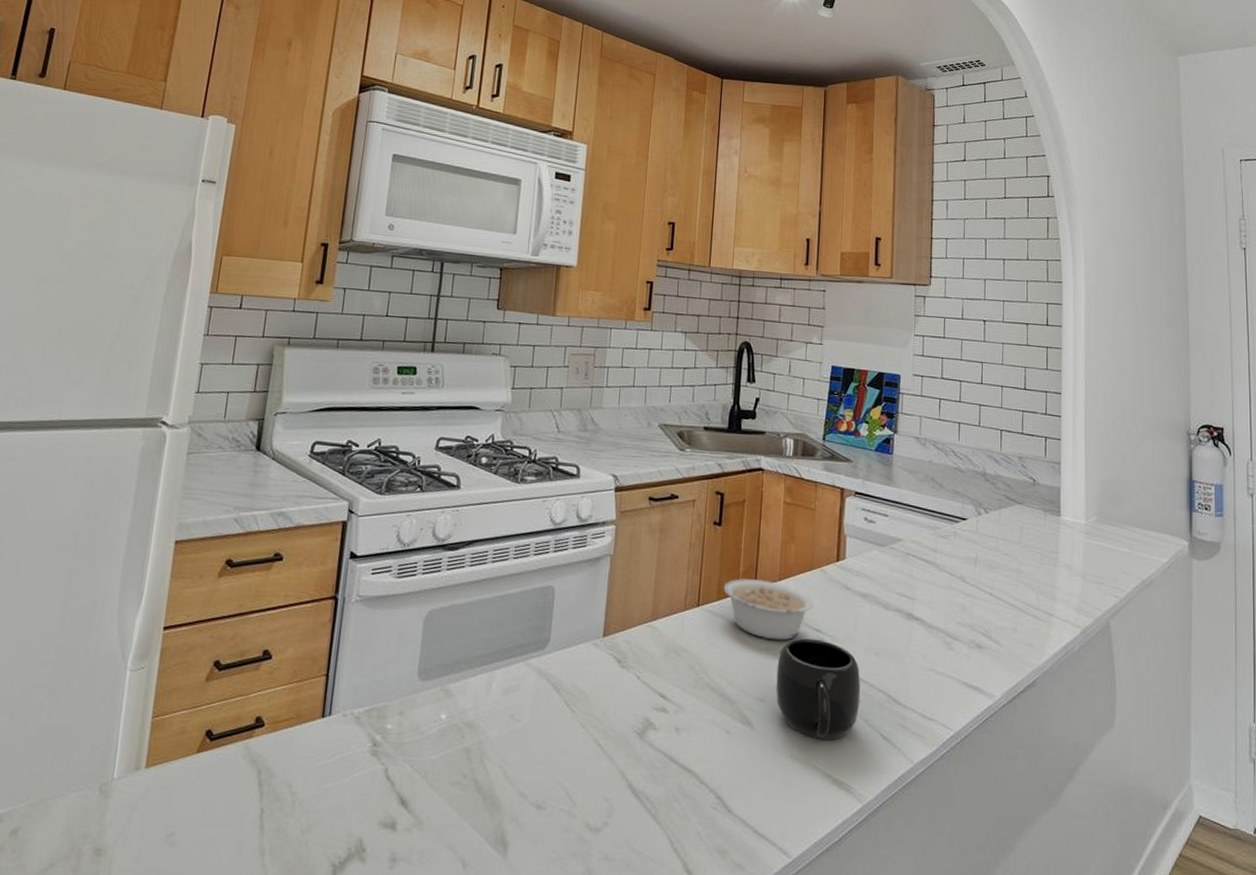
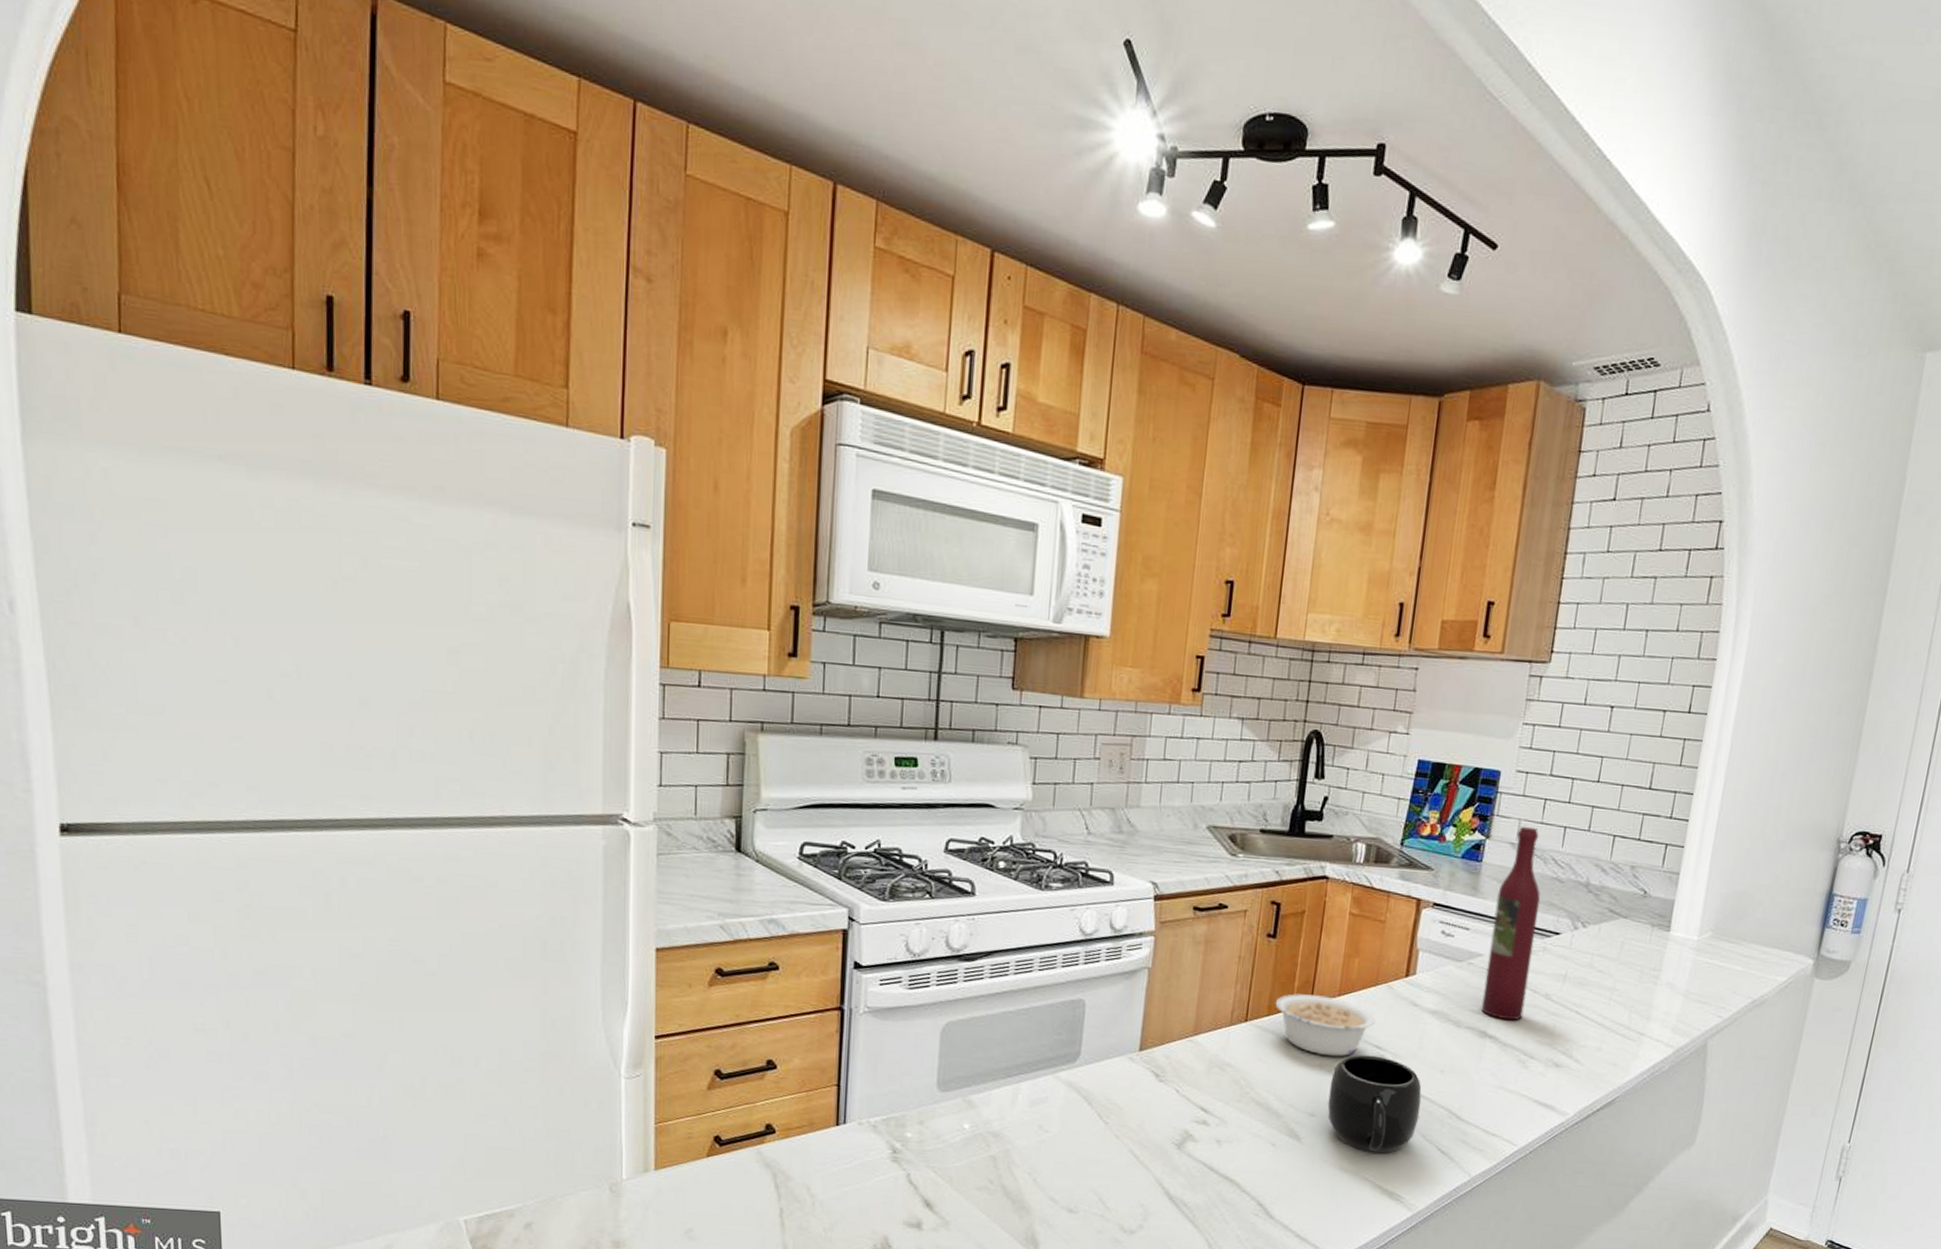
wine bottle: none [905,422,946,603] -> present [1480,826,1541,1021]

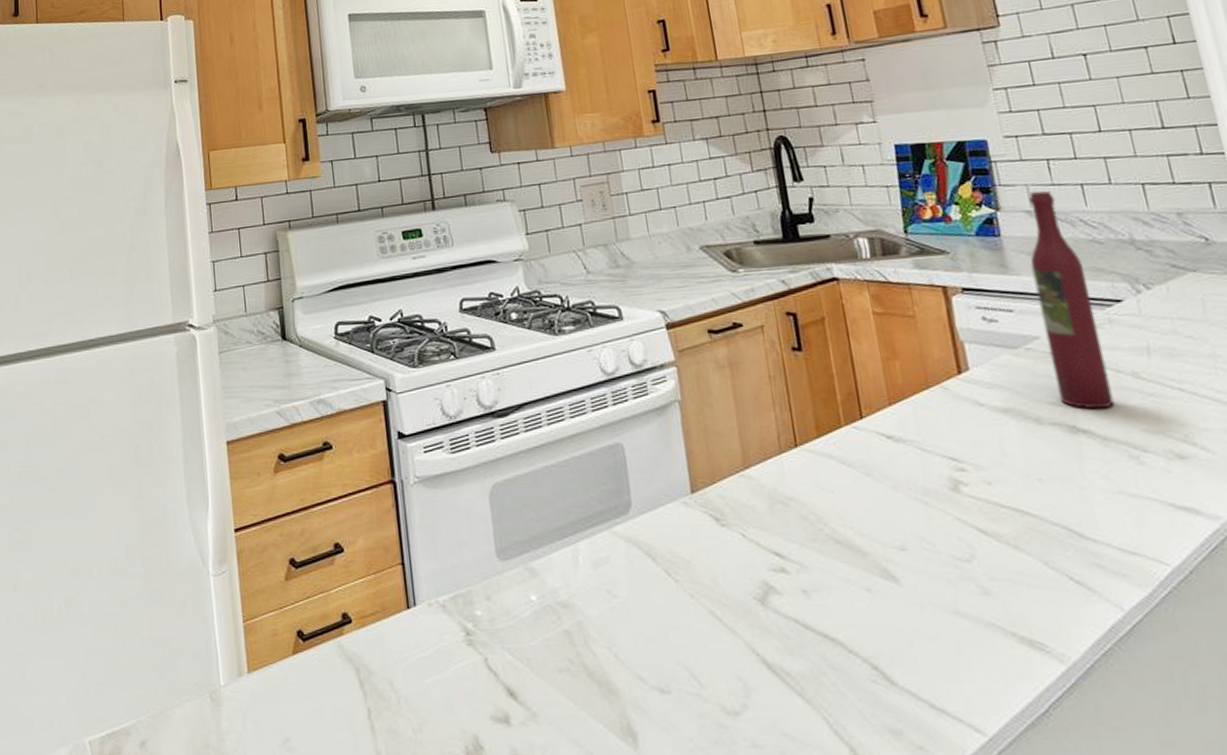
legume: present [1275,994,1376,1057] -> none [822,406,942,477]
mug: present [1327,1054,1422,1154] -> none [910,469,1034,590]

